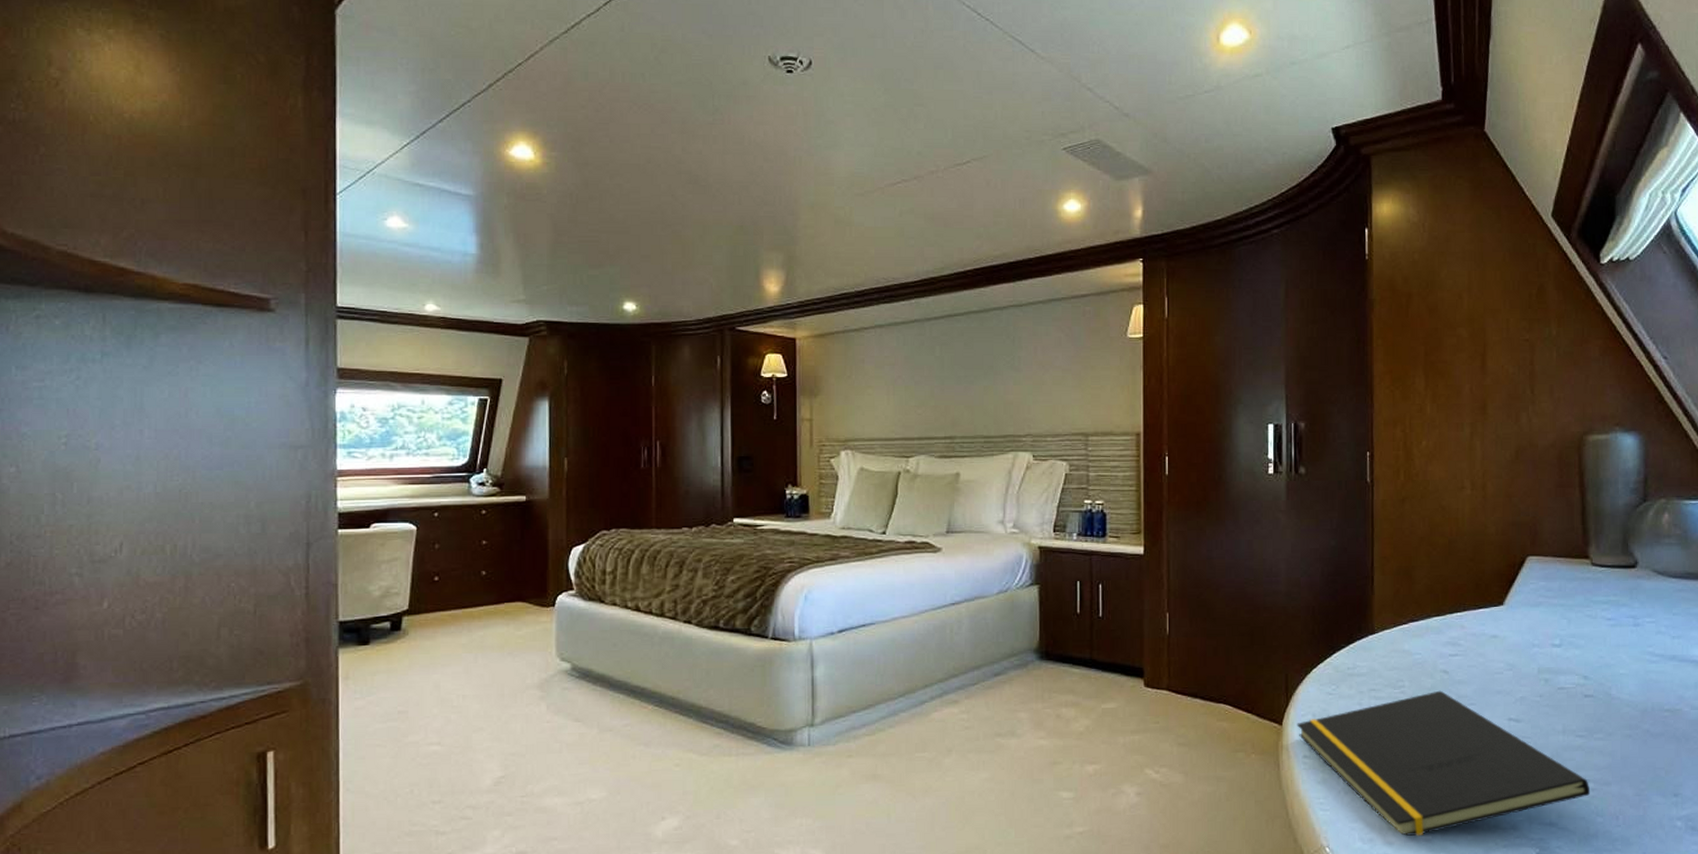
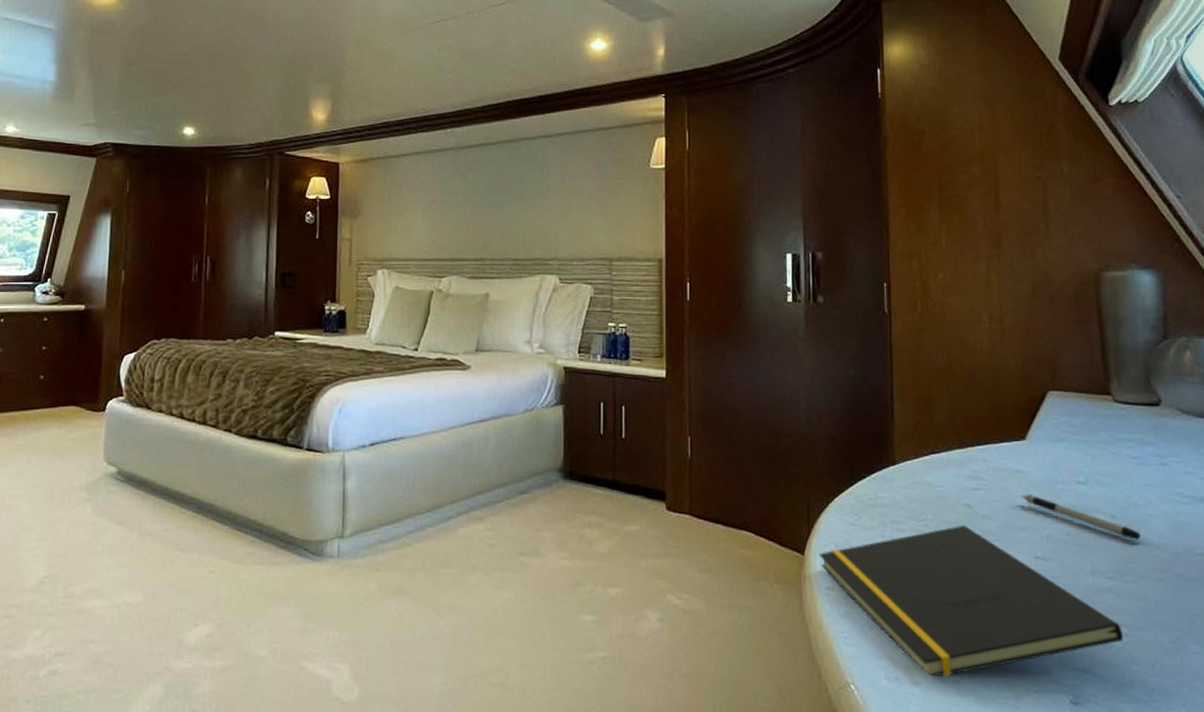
pen: none [1497,658,1611,699] -> present [1021,493,1141,540]

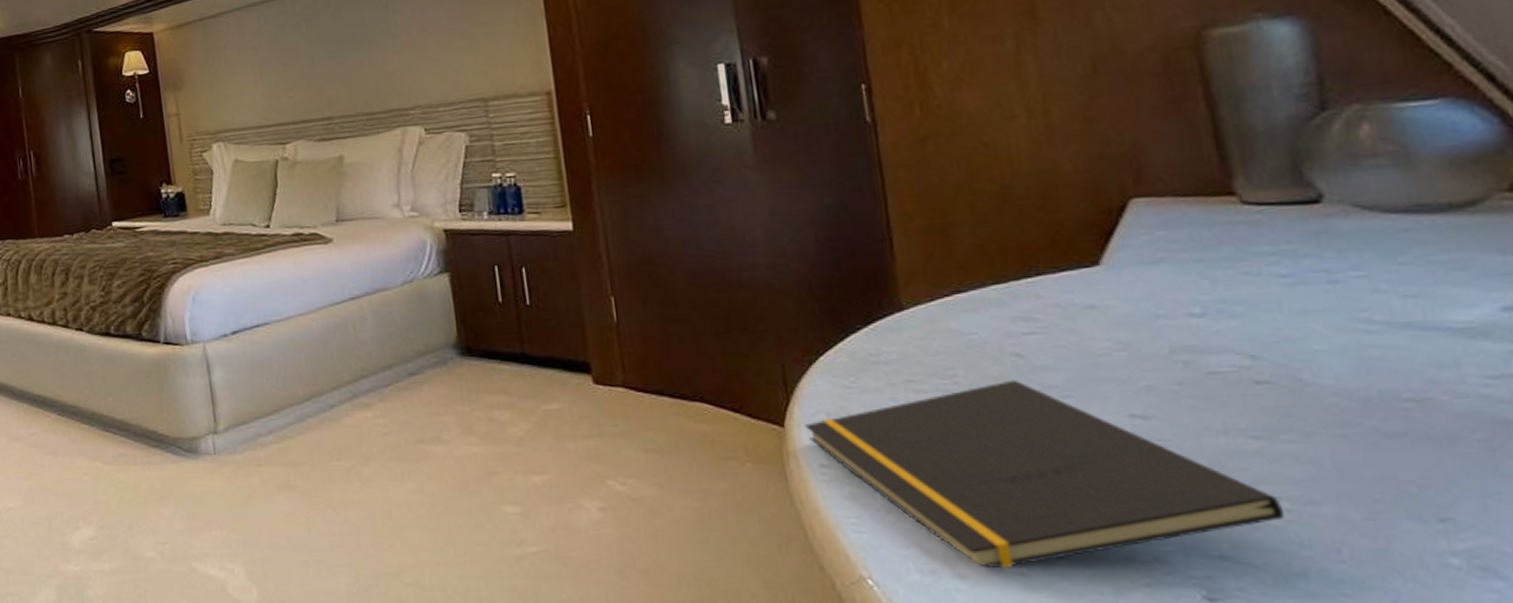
pen: present [1021,493,1141,540] -> none [1099,334,1303,386]

